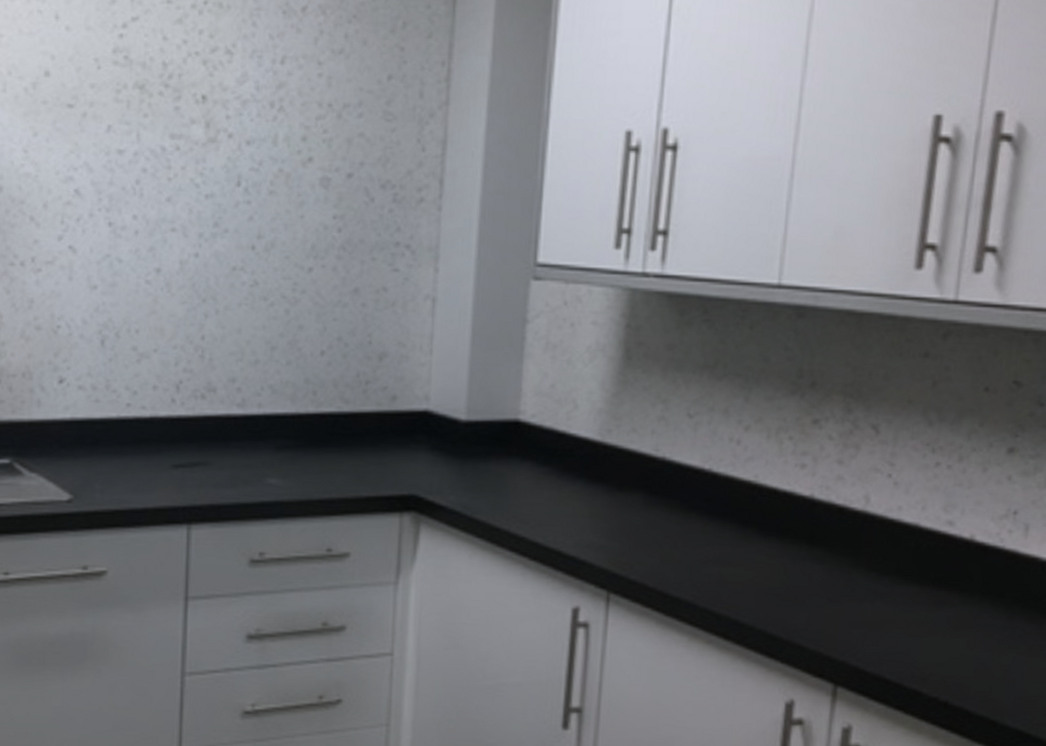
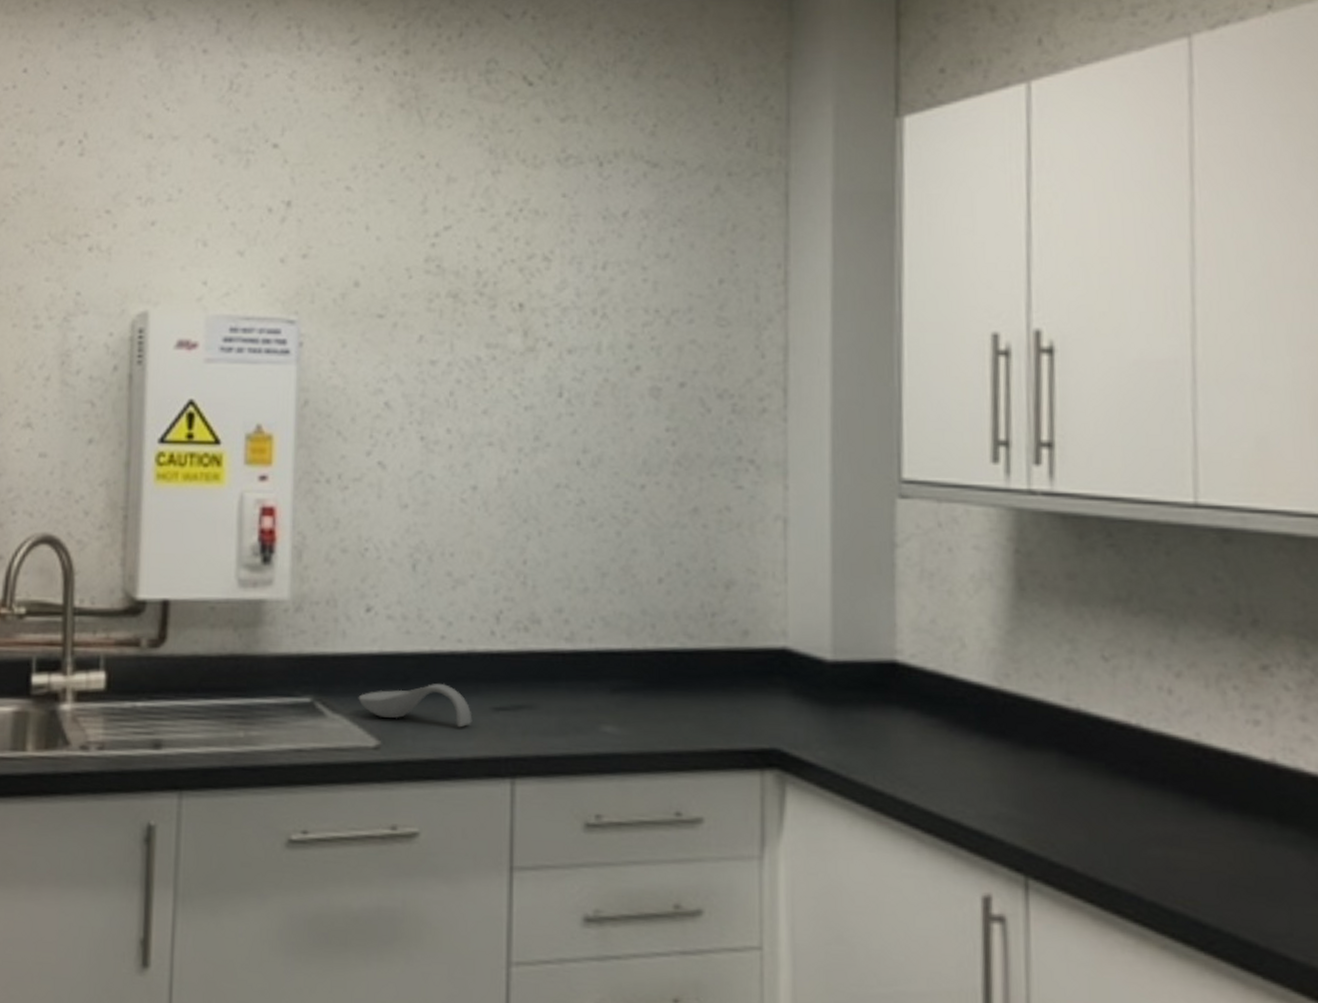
spoon rest: none [52,445,154,483] -> present [358,684,472,728]

